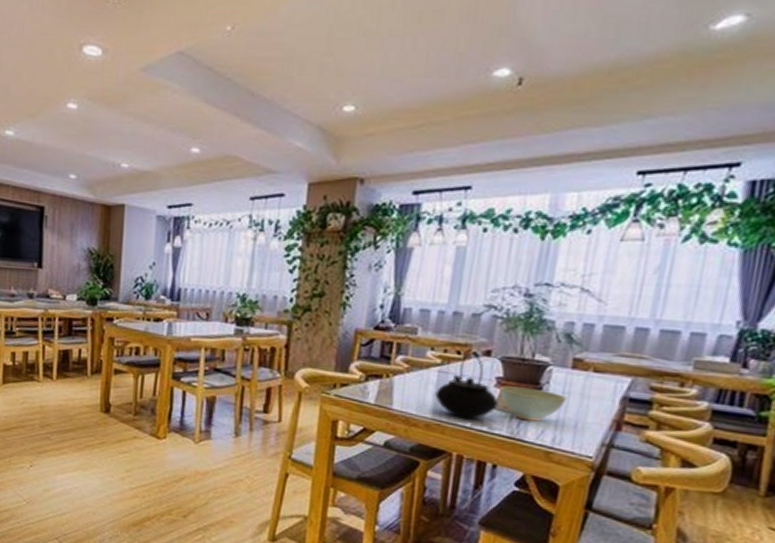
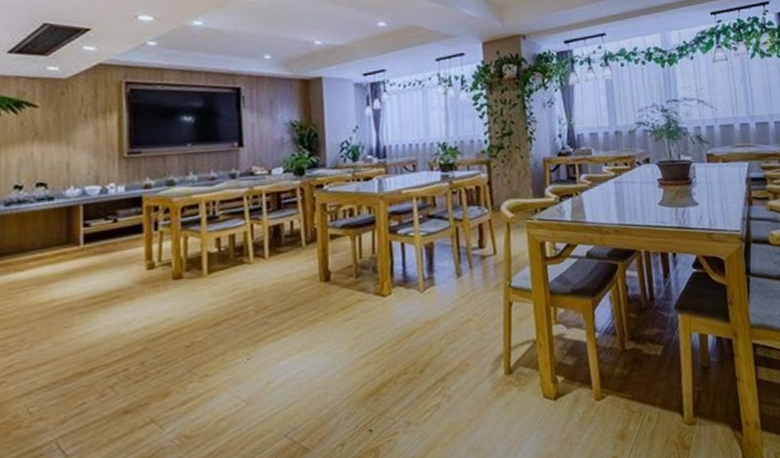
teapot: present [435,353,499,420] -> none [616,162,665,219]
bowl: present [500,386,568,422] -> none [663,183,711,211]

